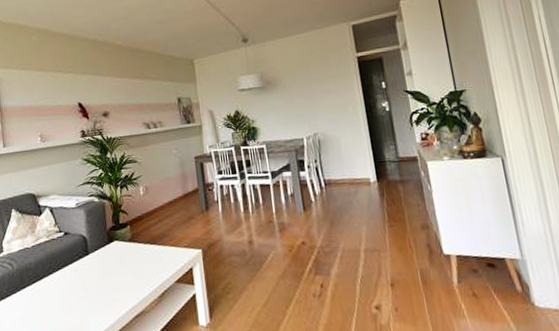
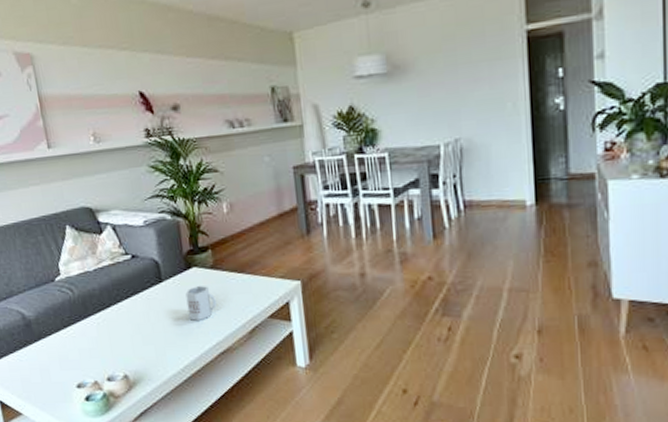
mug: none [107,257,134,288] -> present [185,286,217,321]

